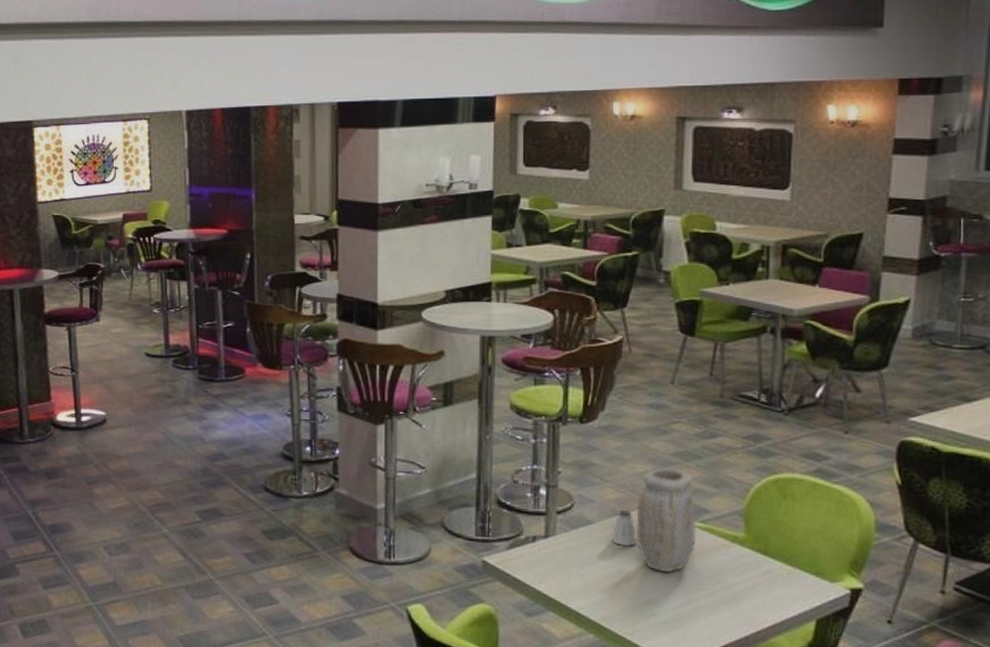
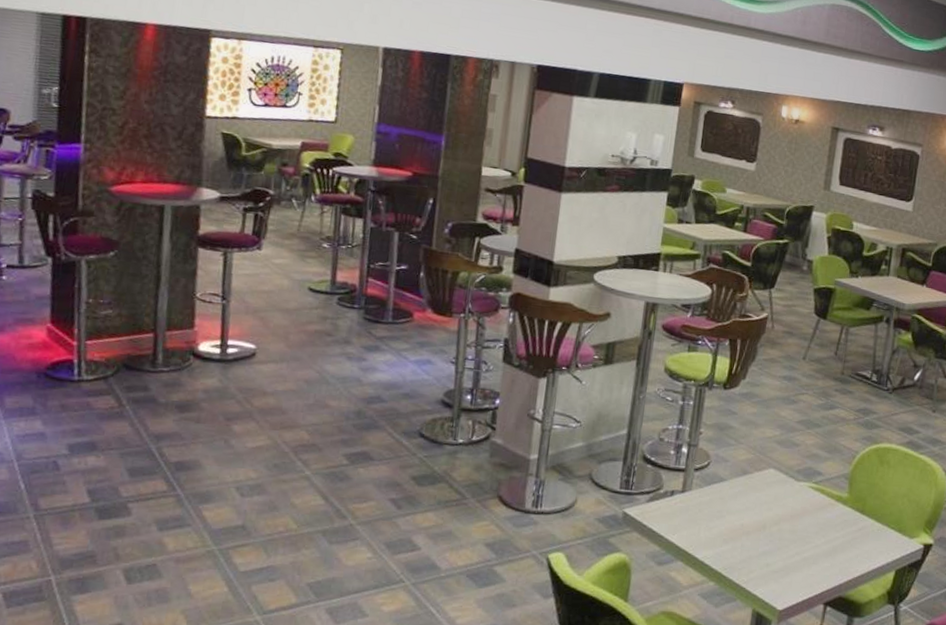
saltshaker: present [611,509,637,547] -> none [739,469,760,503]
vase: present [636,468,697,573] -> none [760,433,812,528]

